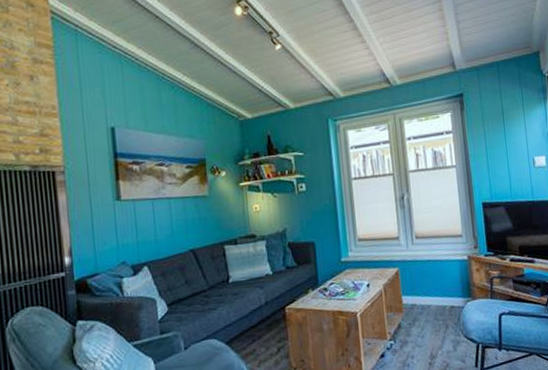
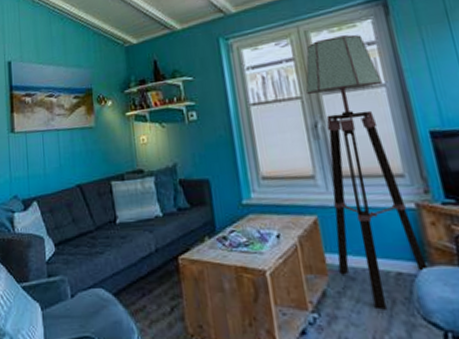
floor lamp: none [397,124,471,334] -> present [305,34,428,310]

